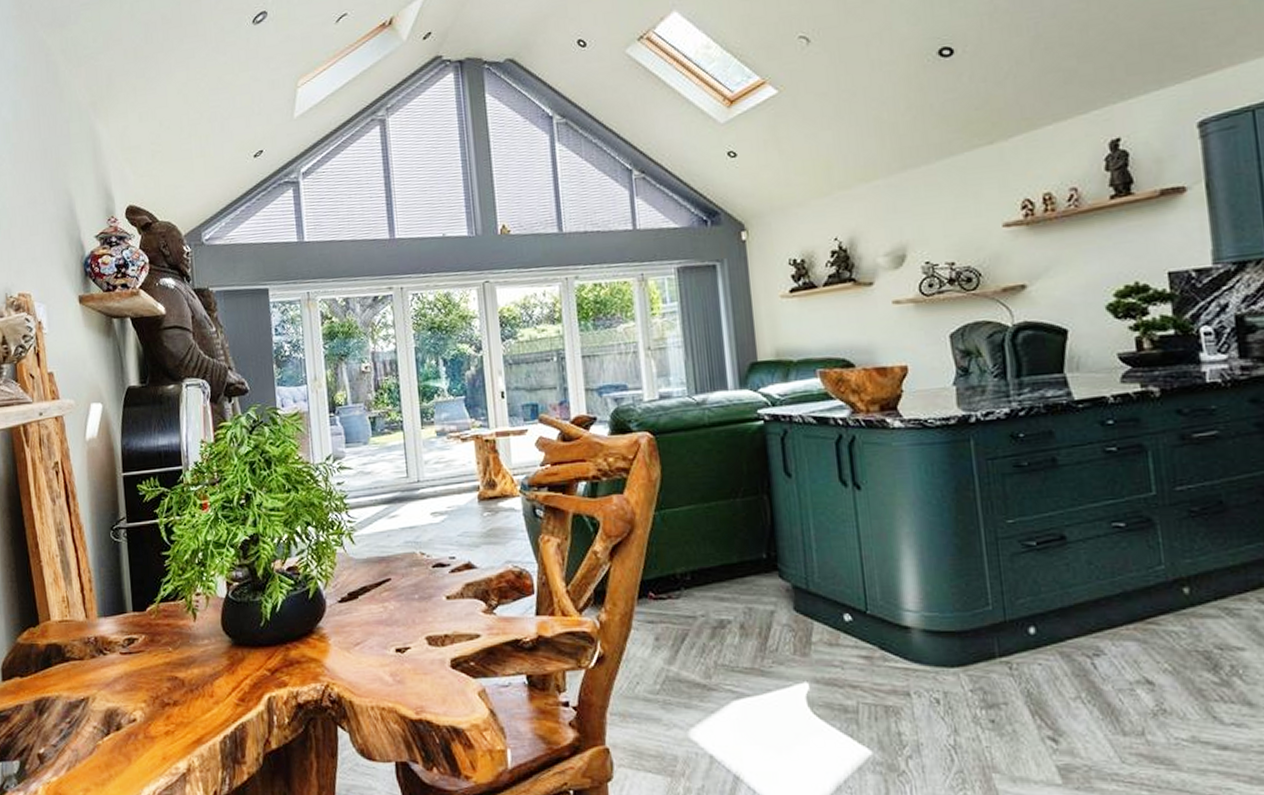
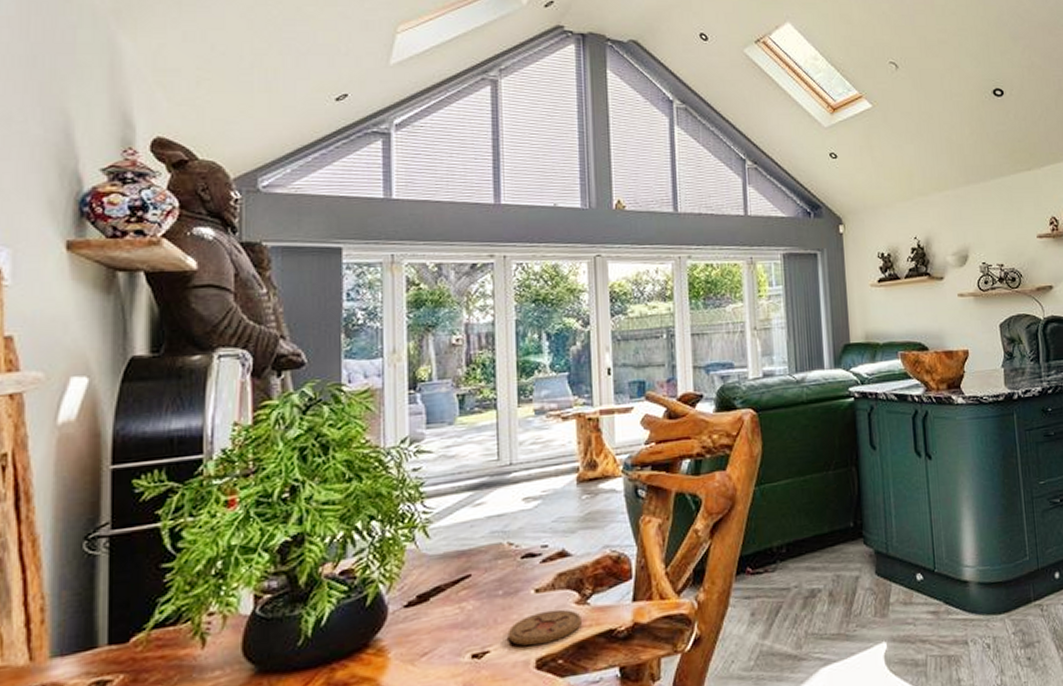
coaster: none [424,616,489,647] -> present [507,609,582,646]

